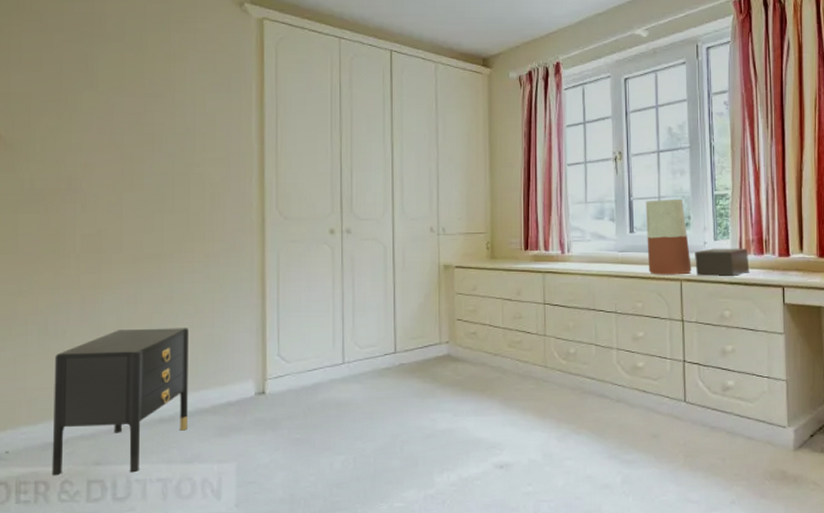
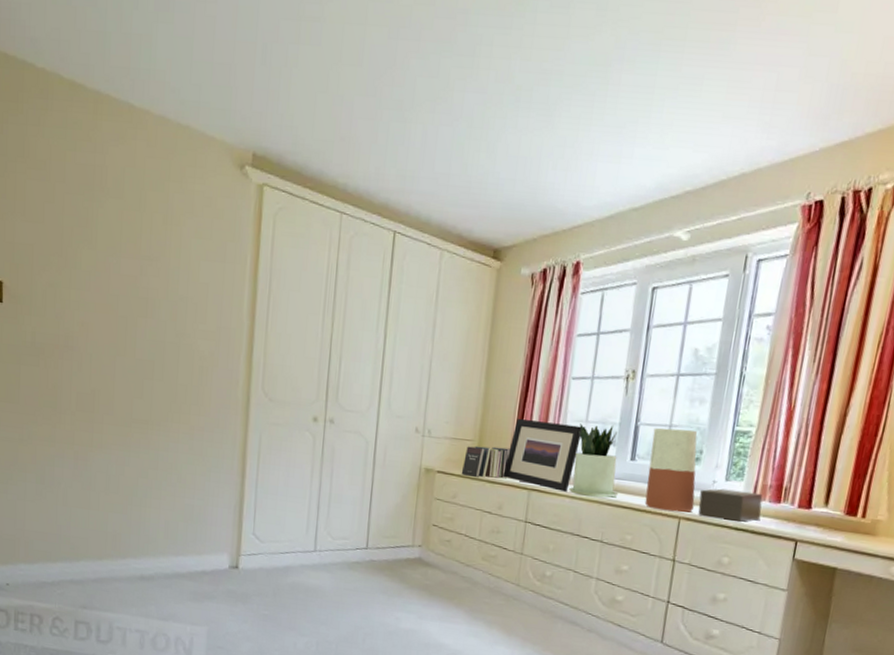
nightstand: present [52,328,188,476] -> none [45,488,171,621]
books: none [478,236,521,268] -> present [461,445,510,478]
picture frame: none [517,206,583,271] -> present [502,418,582,493]
planter: none [578,202,624,272] -> present [568,423,619,498]

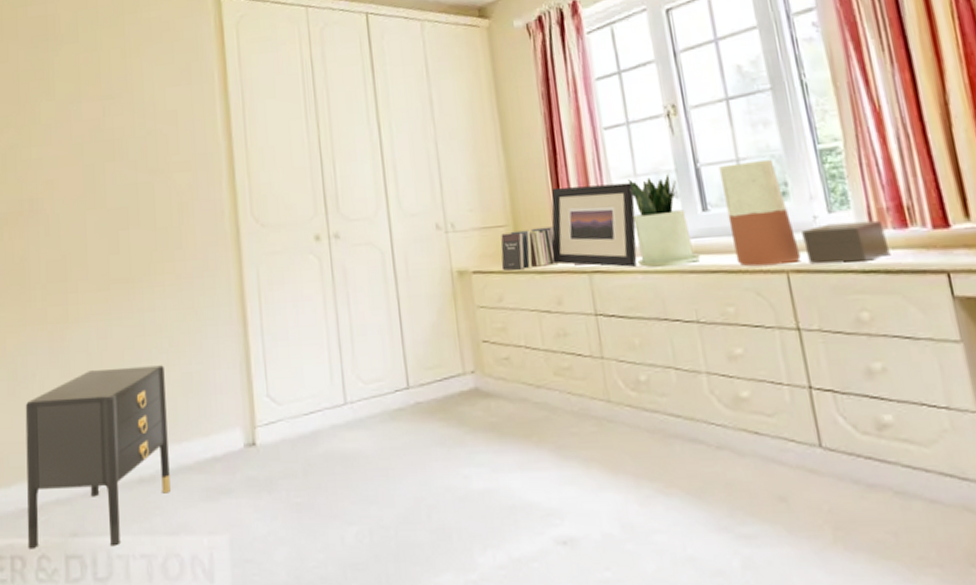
nightstand: none [45,488,171,621] -> present [25,365,171,549]

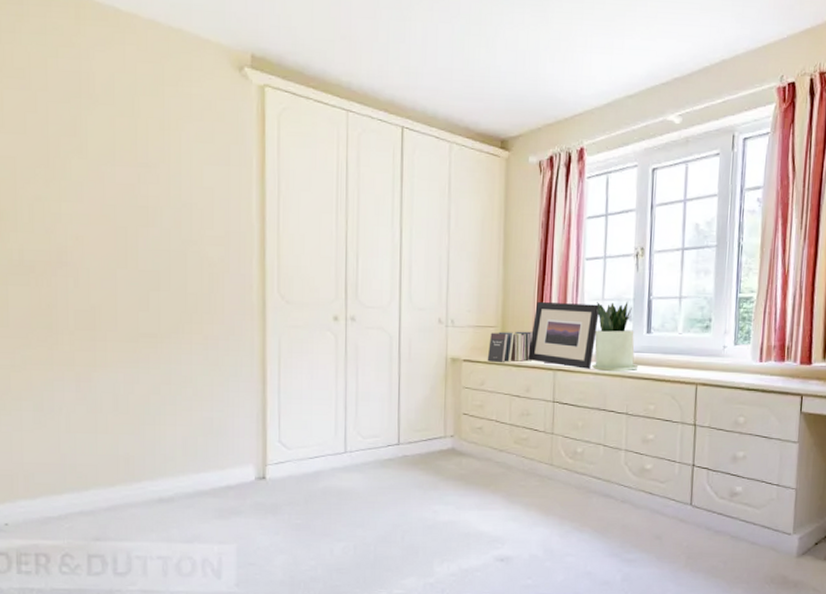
nightstand: present [25,365,171,549] -> none [51,409,187,550]
vase: present [718,159,801,267] -> none [663,299,709,379]
jewelry box: present [802,220,891,265] -> none [712,353,769,383]

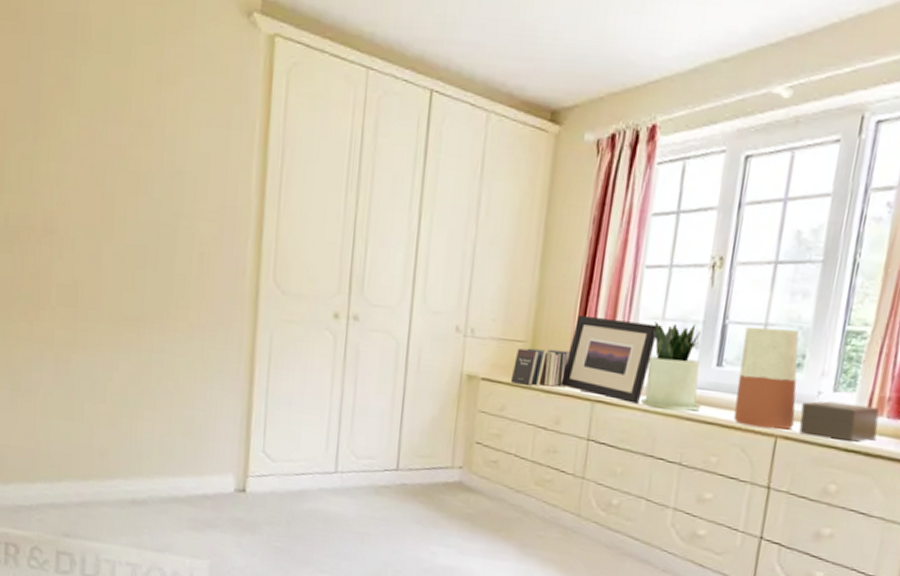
vase: none [663,299,709,379] -> present [733,327,800,431]
jewelry box: none [712,353,769,383] -> present [799,401,880,443]

